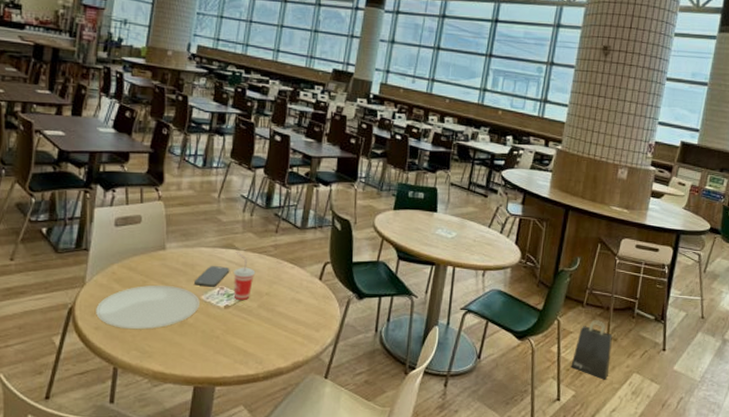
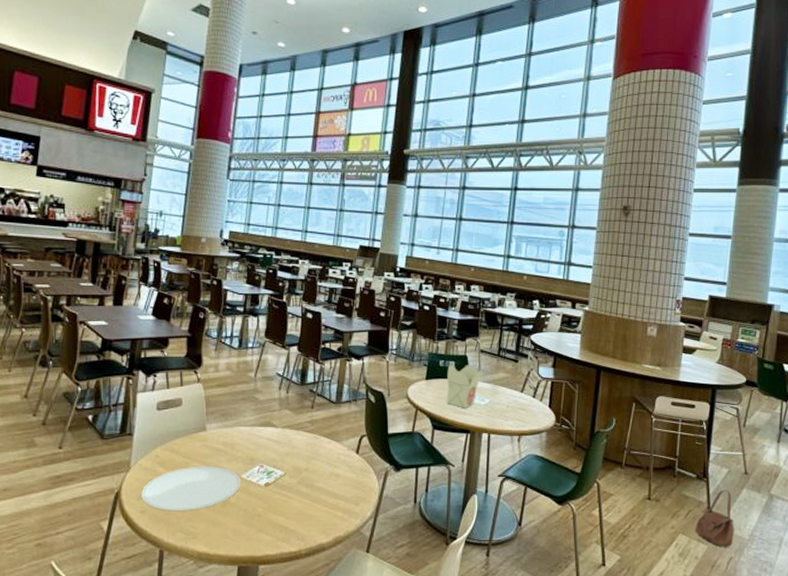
smartphone: present [194,266,230,287] -> none [235,444,269,466]
beverage cup: present [233,251,256,301] -> none [273,428,294,478]
takeout container: none [413,195,451,241] -> present [446,364,482,408]
shopping bag: present [570,319,613,380] -> none [614,480,654,542]
handbag: none [648,333,688,388] -> present [694,490,735,547]

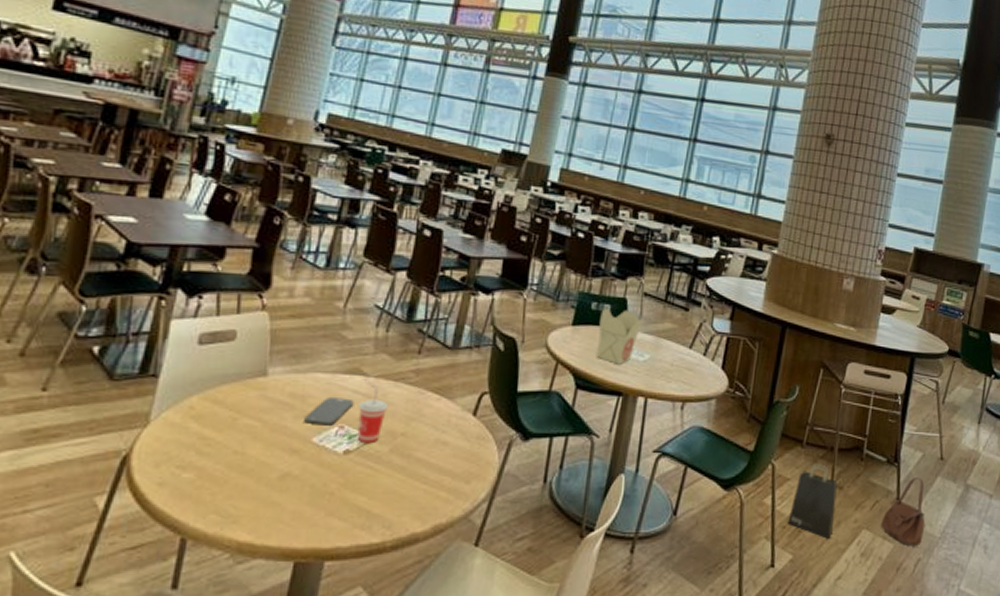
plate: present [141,465,241,512] -> none [161,423,310,485]
smartphone: none [235,444,269,466] -> present [304,398,354,426]
beverage cup: none [273,428,294,478] -> present [357,377,389,444]
shopping bag: none [614,480,654,542] -> present [787,462,838,539]

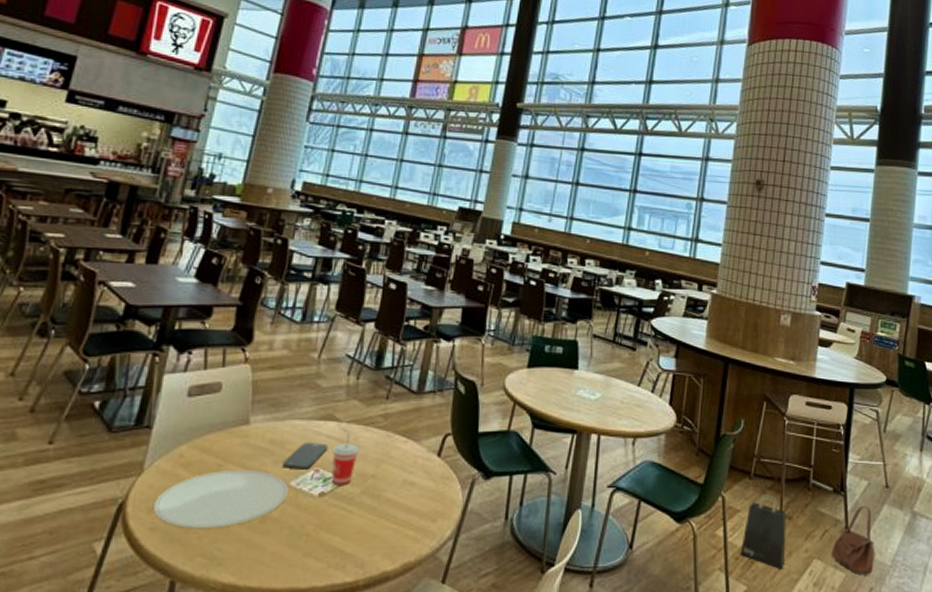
plate: none [161,423,310,485] -> present [154,469,288,529]
takeout container: present [596,307,644,364] -> none [550,350,594,403]

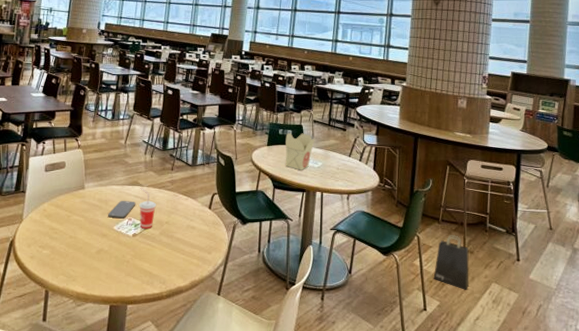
plate: present [154,469,288,529] -> none [31,218,113,258]
takeout container: none [550,350,594,403] -> present [285,132,316,170]
handbag: present [830,506,875,575] -> none [506,244,543,296]

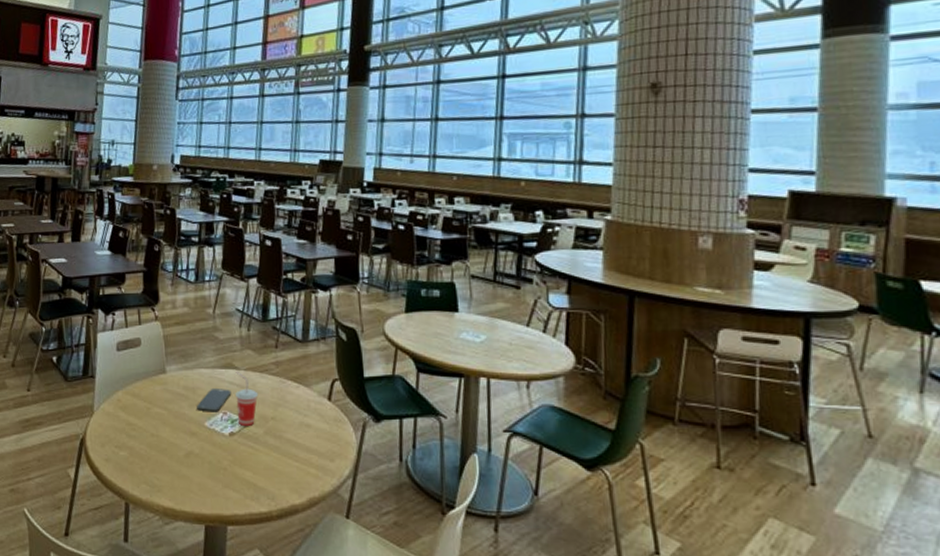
takeout container: present [285,132,316,170] -> none [431,293,475,347]
shopping bag: present [433,234,469,290] -> none [668,441,730,527]

